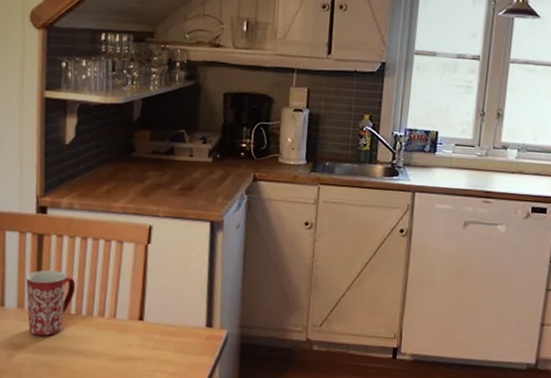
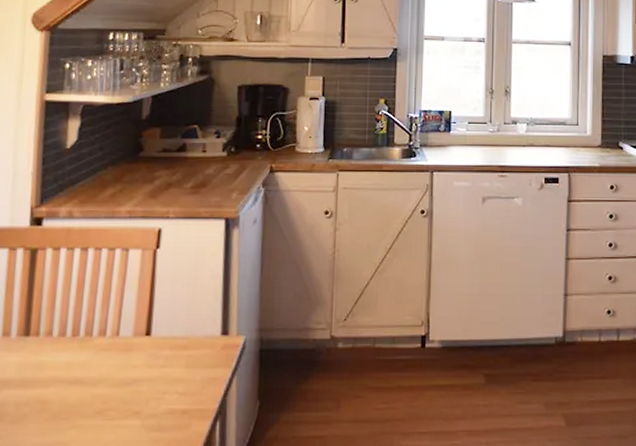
mug: present [25,270,76,336] -> none [13,288,73,366]

